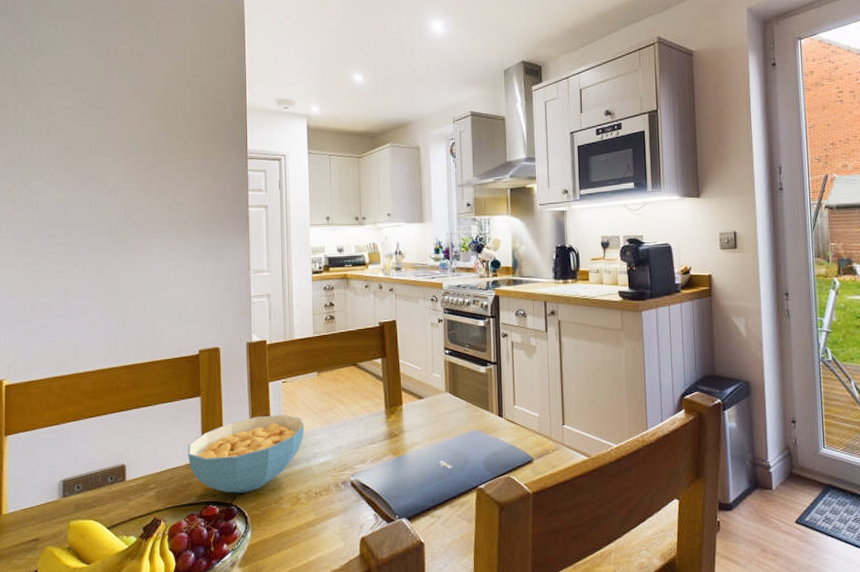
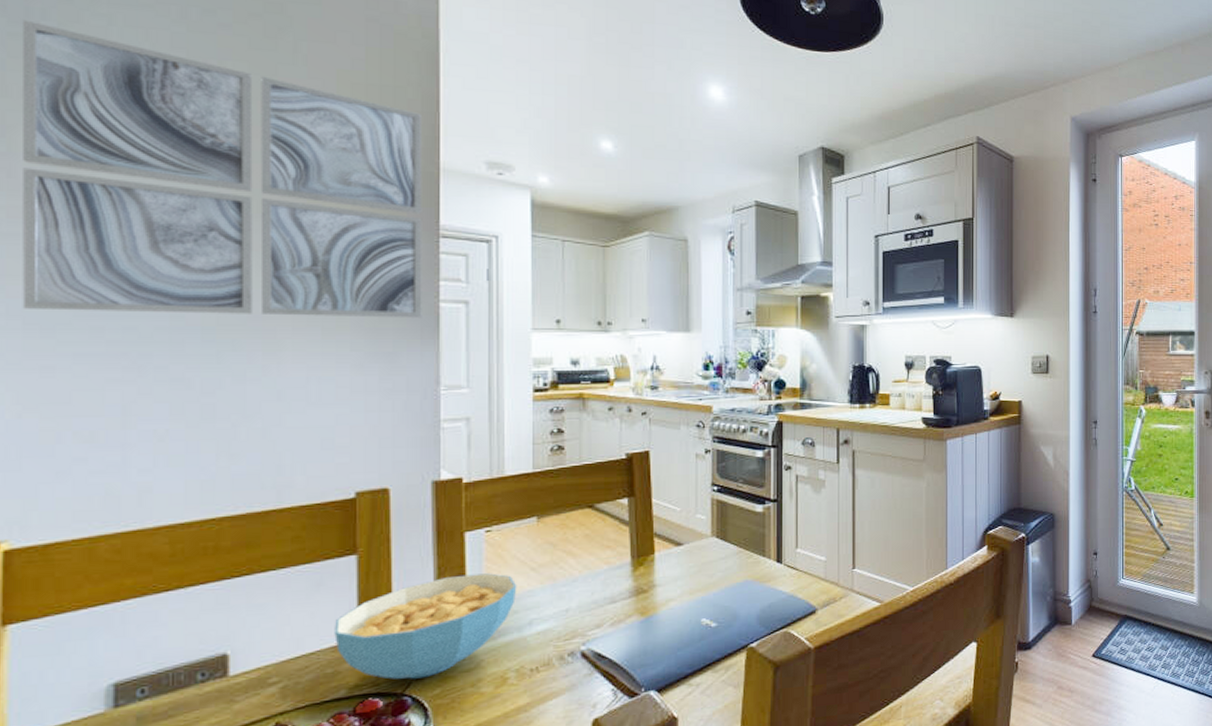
wall art: none [12,35,238,225] -> present [21,19,423,319]

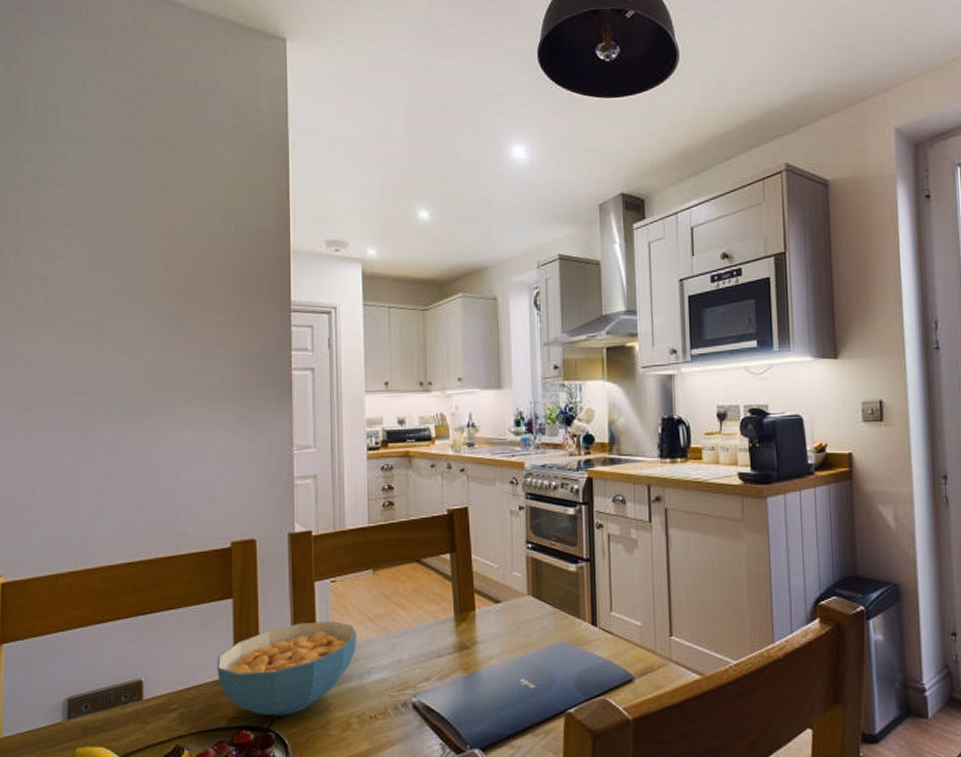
wall art: present [21,19,423,319] -> none [13,164,279,391]

